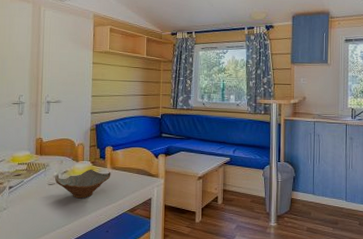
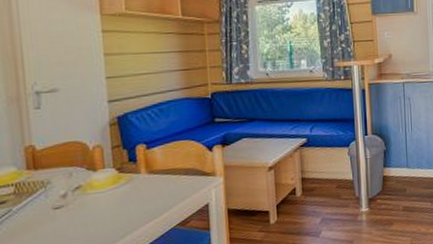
ceramic bowl: present [55,169,111,199] -> none [63,178,148,221]

